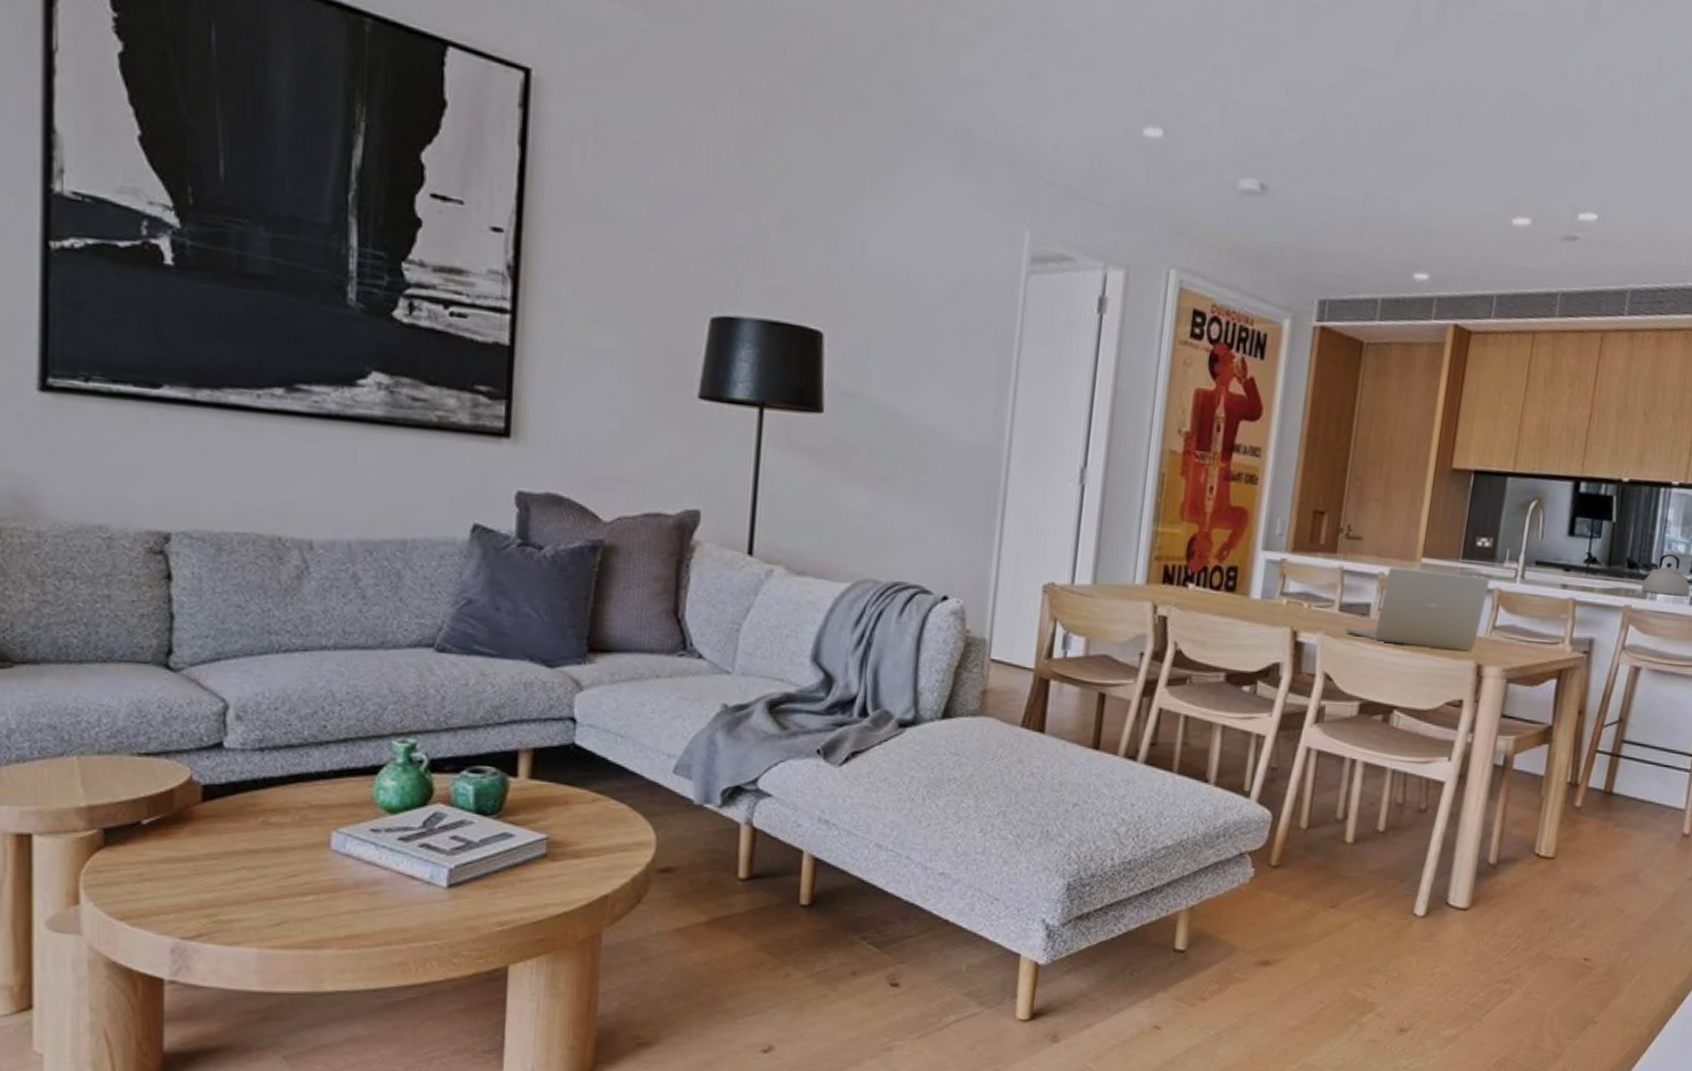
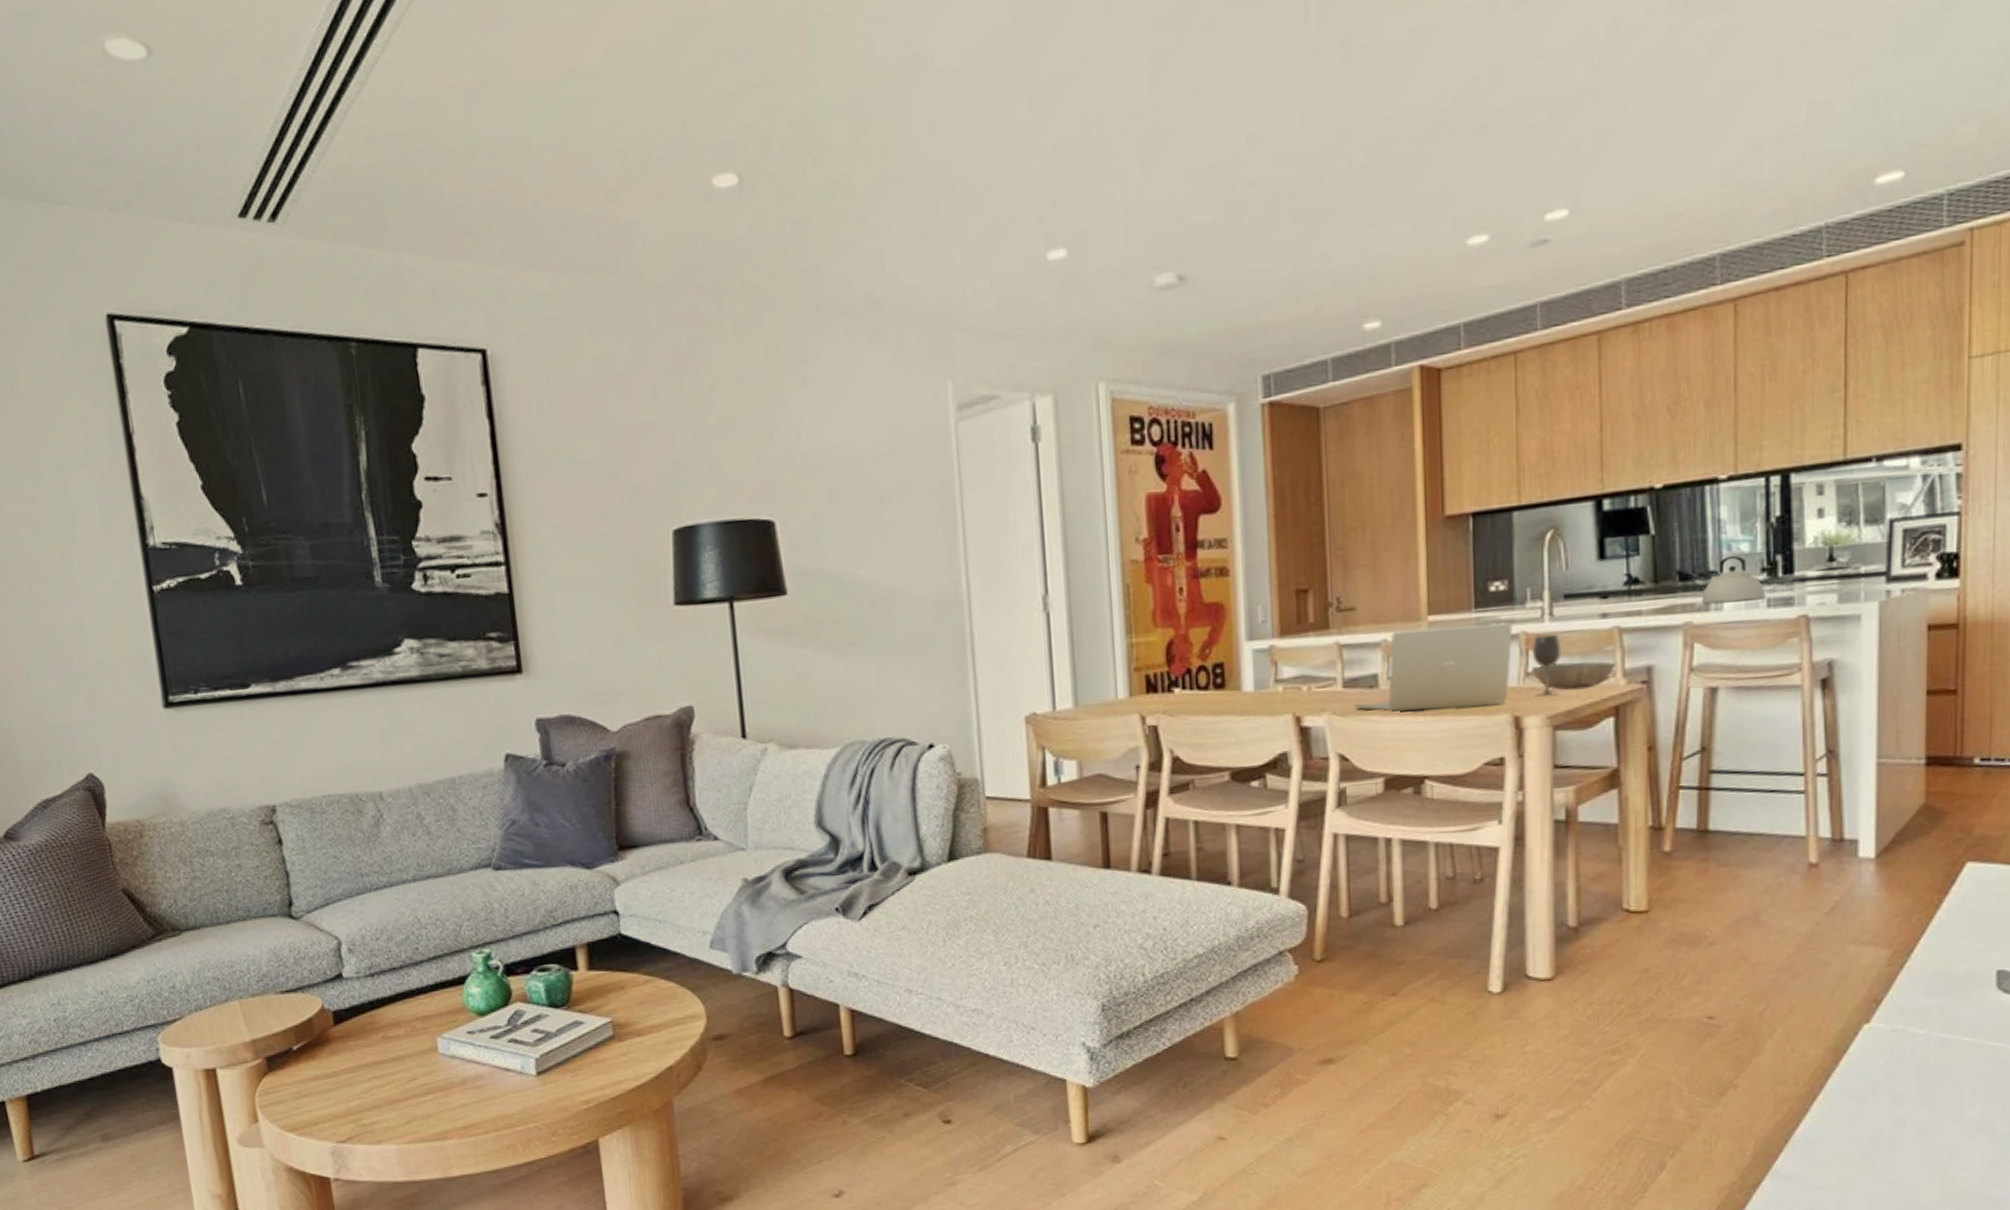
wine glass: none [1496,593,1527,653] -> present [1532,633,1562,698]
bowl: none [1498,622,1567,650] -> present [1532,661,1617,691]

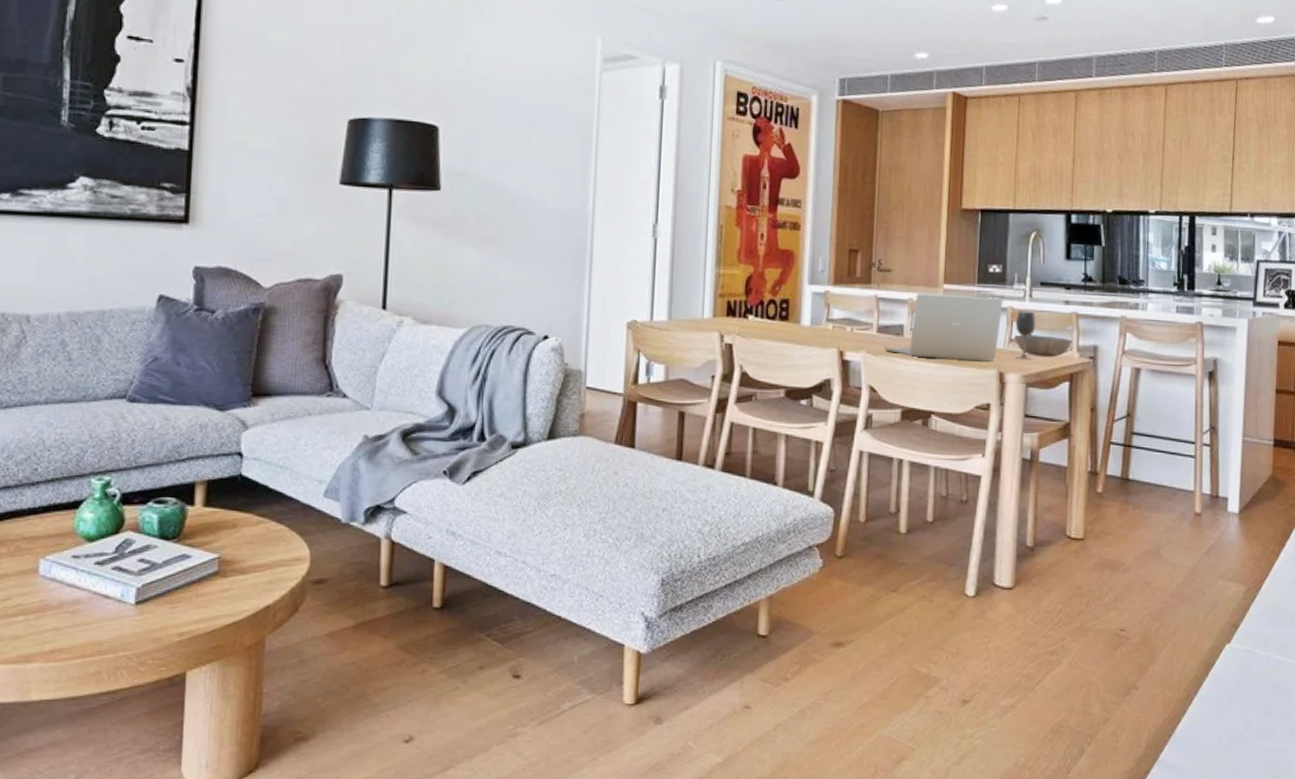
kettle: present [1701,555,1766,604] -> none [1133,270,1176,306]

